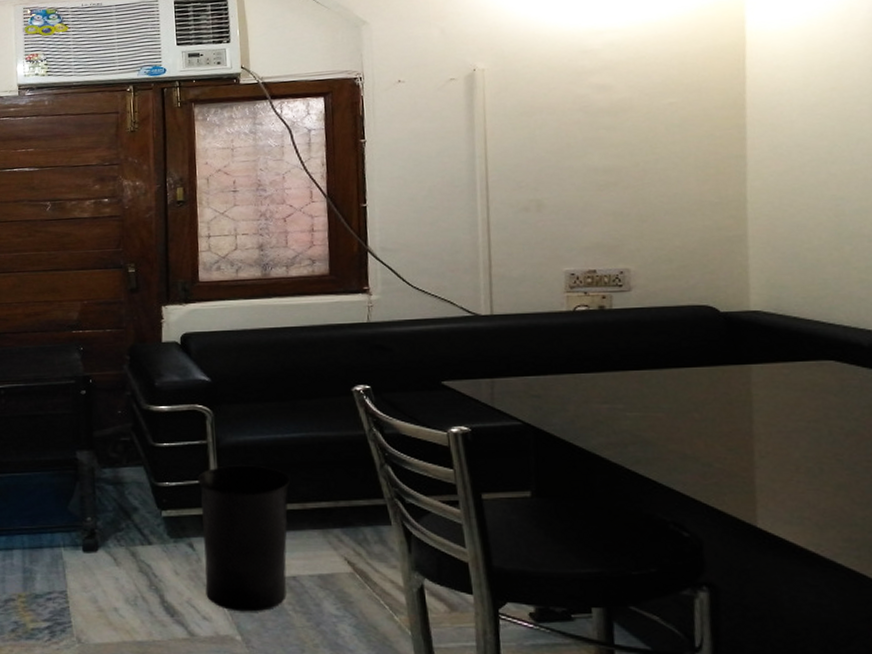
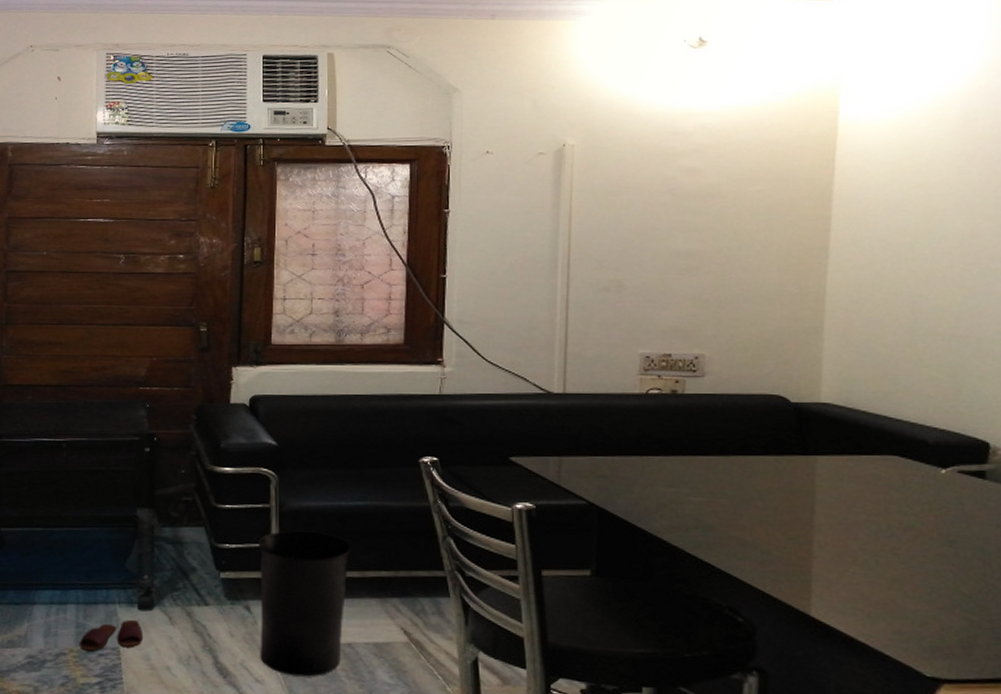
slippers: none [27,562,90,596] -> present [80,619,144,651]

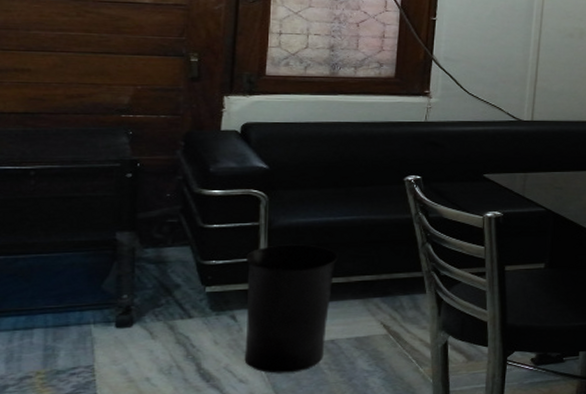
slippers: present [80,619,144,651] -> none [48,337,121,372]

